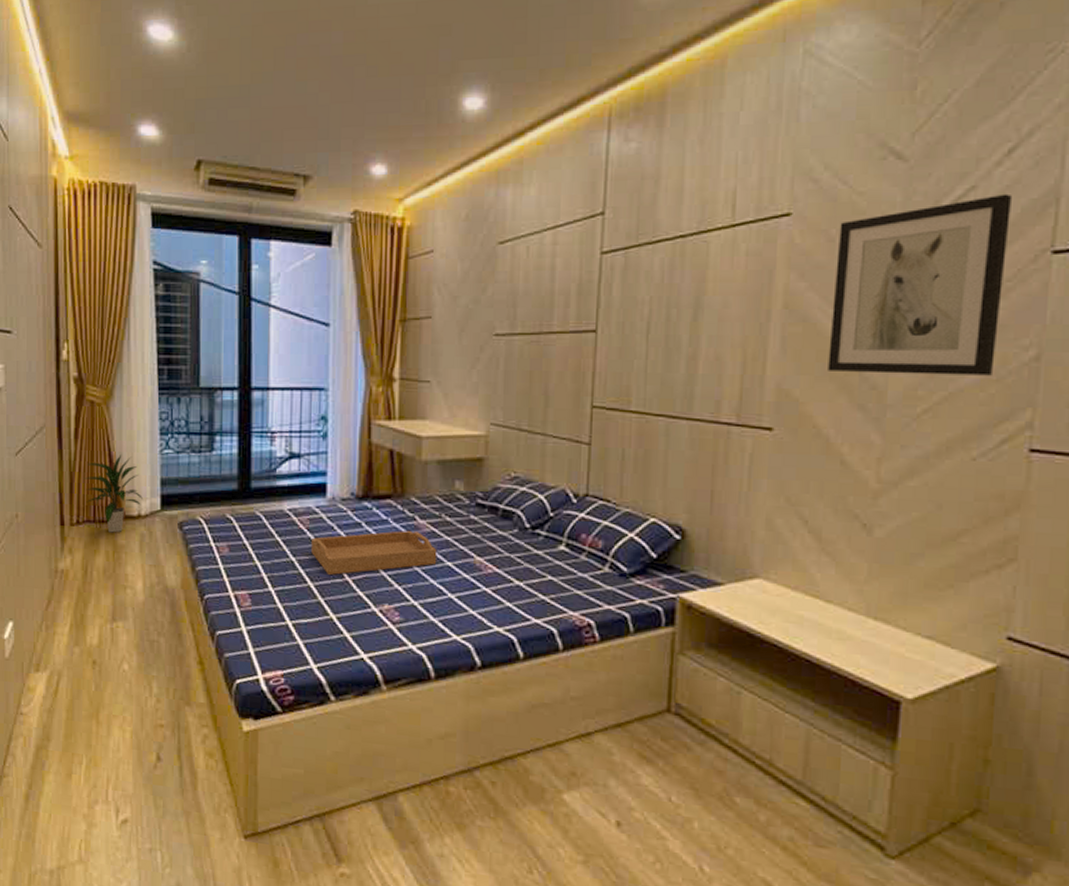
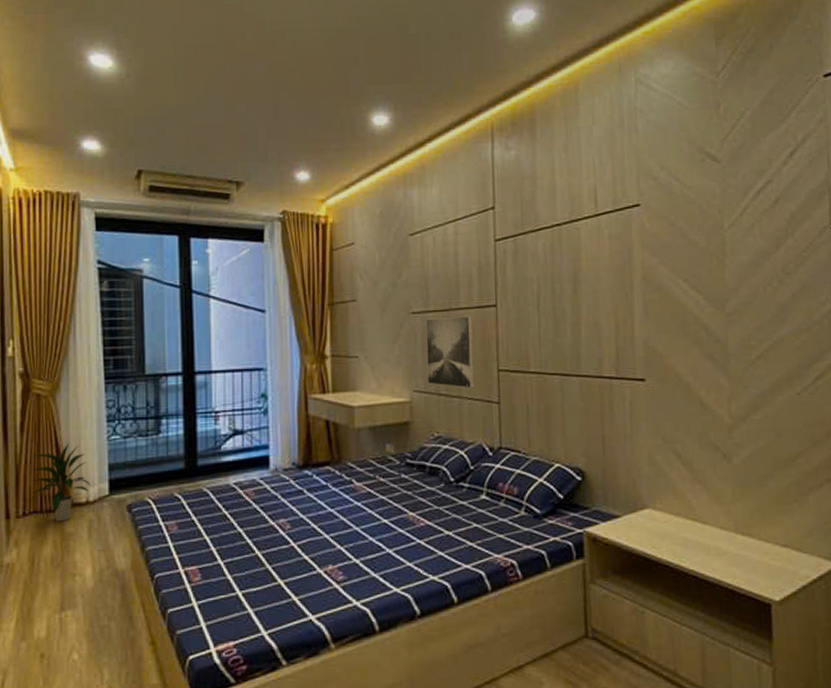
serving tray: present [311,530,437,575] -> none [257,493,375,542]
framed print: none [508,341,567,426] -> present [425,316,475,389]
wall art: present [828,193,1011,376] -> none [677,185,803,330]

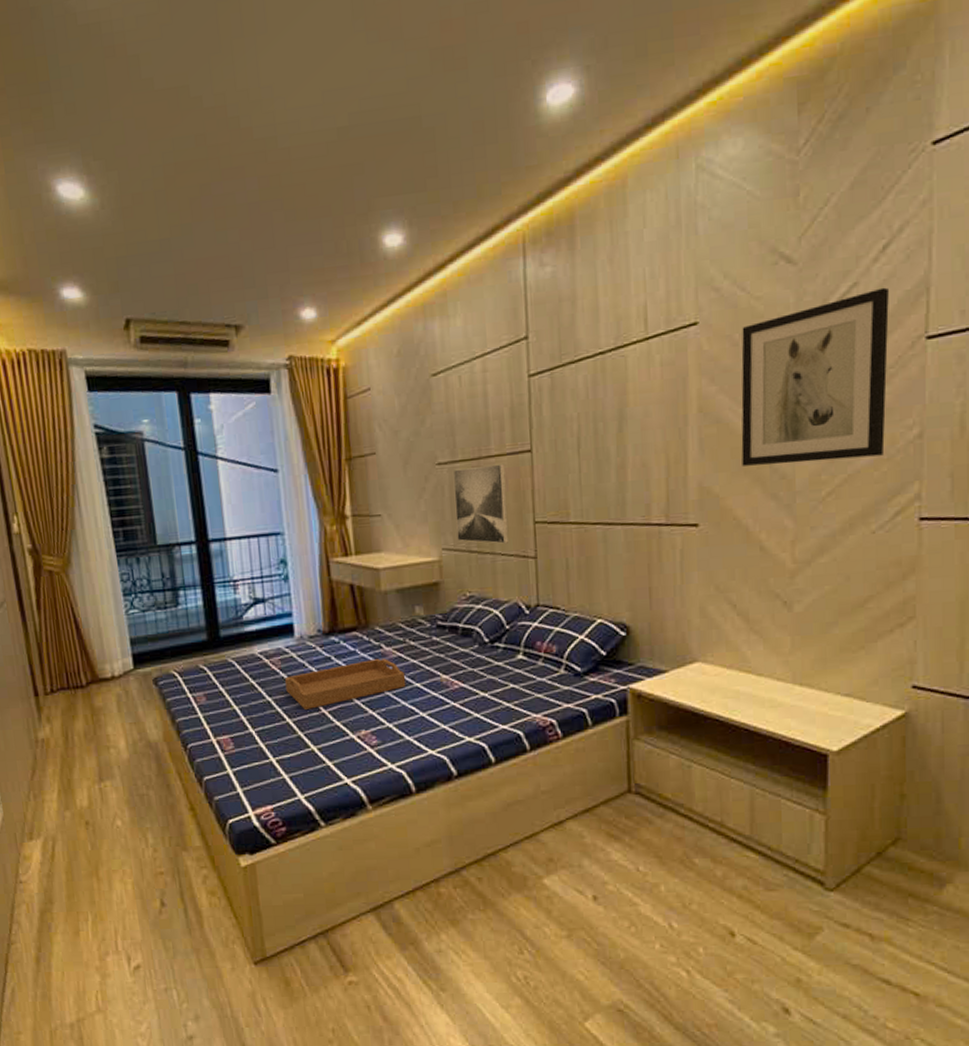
indoor plant: present [30,444,92,522] -> none [52,620,116,697]
serving tray: none [257,493,375,542] -> present [285,658,406,710]
wall art: none [677,185,803,330] -> present [741,287,889,466]

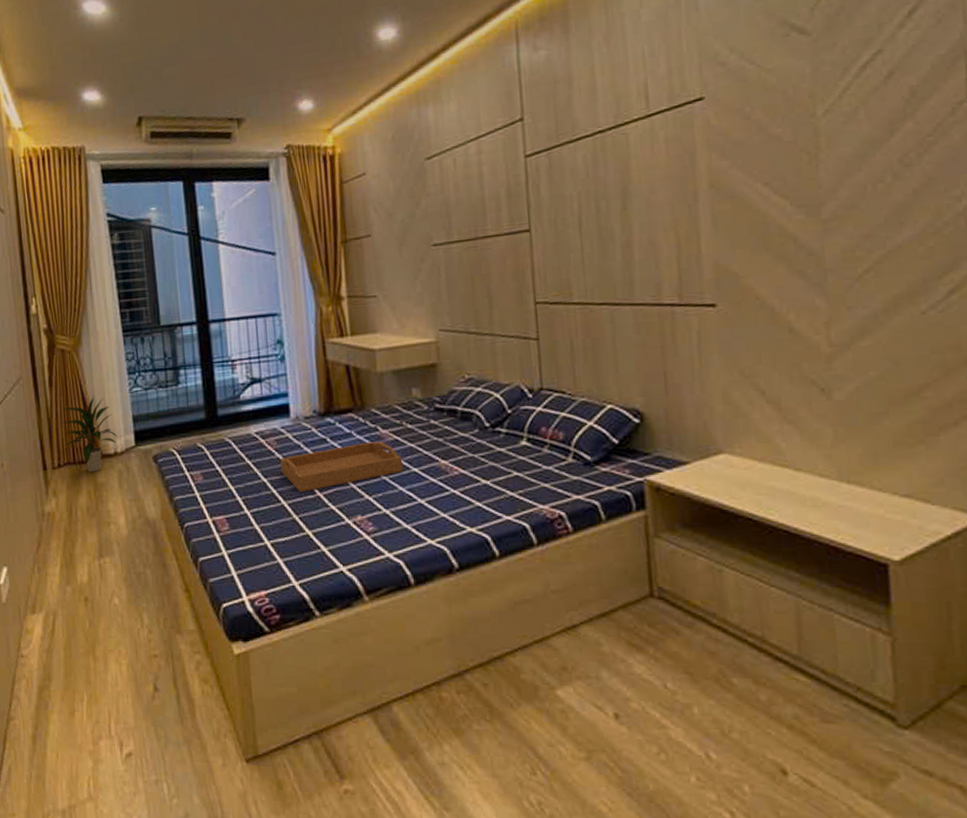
indoor plant: none [52,620,116,697] -> present [61,397,119,472]
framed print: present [452,463,510,544] -> none [448,243,509,325]
wall art: present [741,287,889,466] -> none [753,52,929,243]

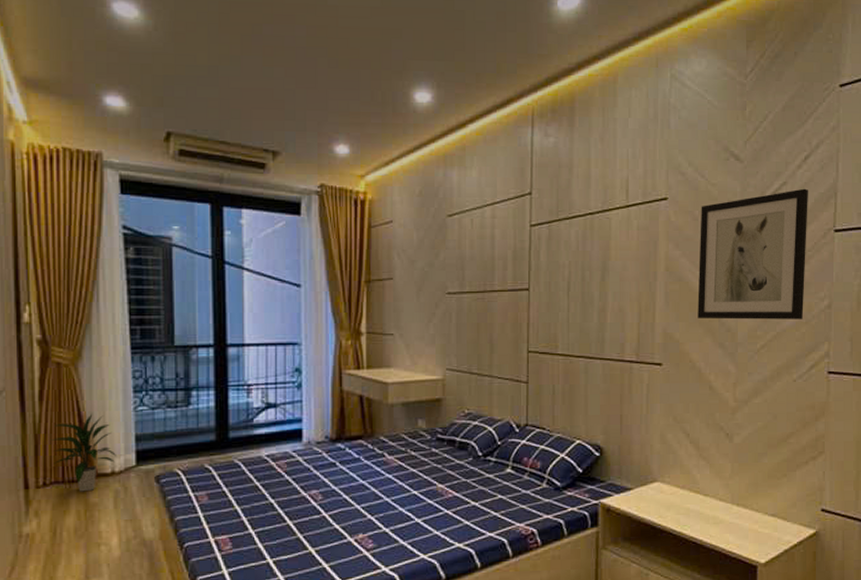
serving tray: present [280,440,404,492] -> none [290,465,405,512]
wall art: none [753,52,929,243] -> present [697,188,808,320]

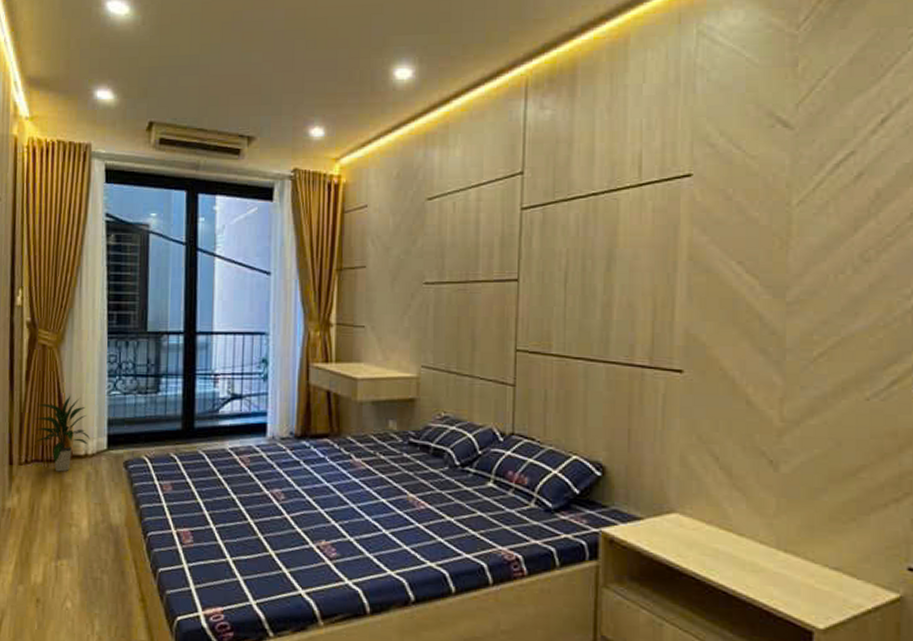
wall art: present [697,188,808,320] -> none [731,158,887,322]

